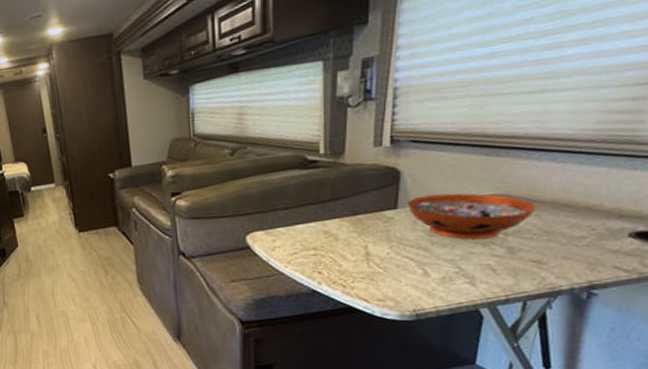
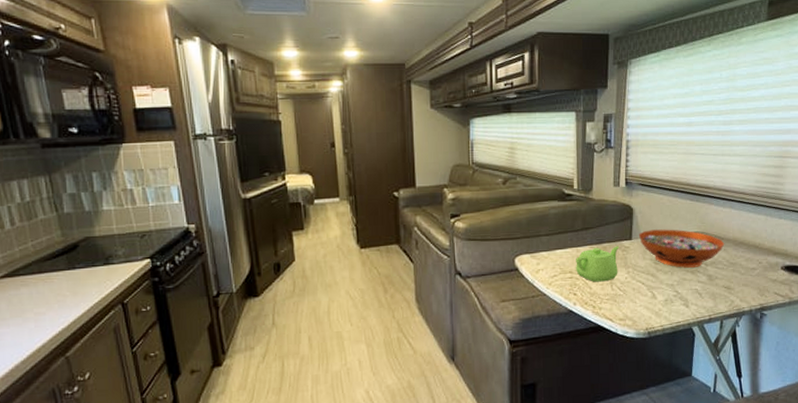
teapot: none [321,217,379,259] -> present [576,246,619,282]

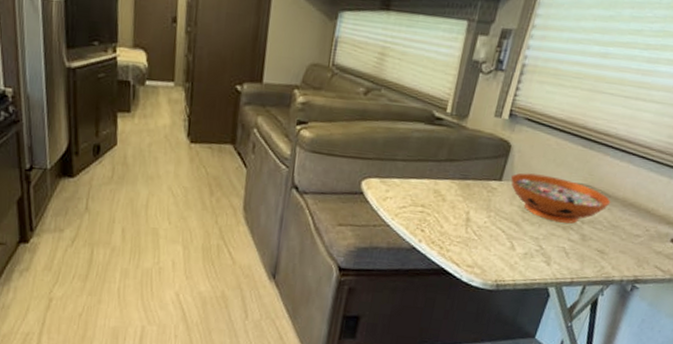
teapot: present [576,246,619,282] -> none [429,183,485,223]

